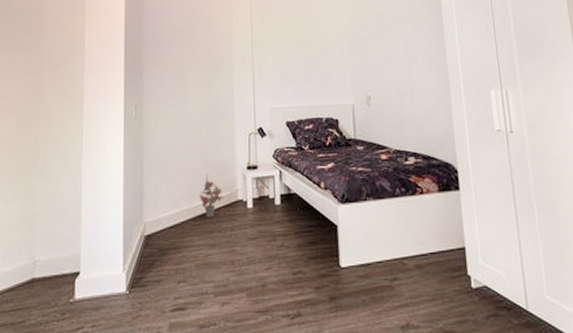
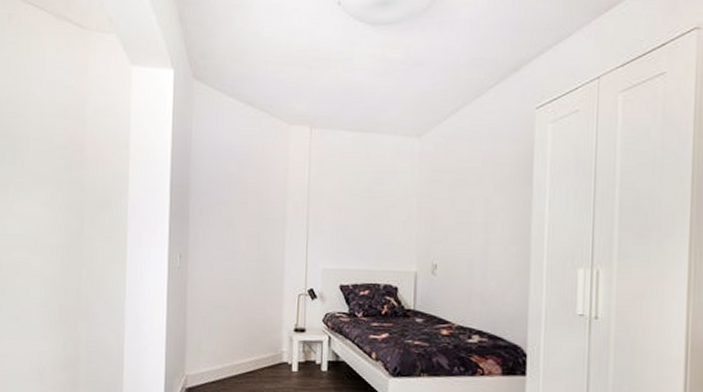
potted plant: present [200,174,225,218] -> none [243,332,269,377]

